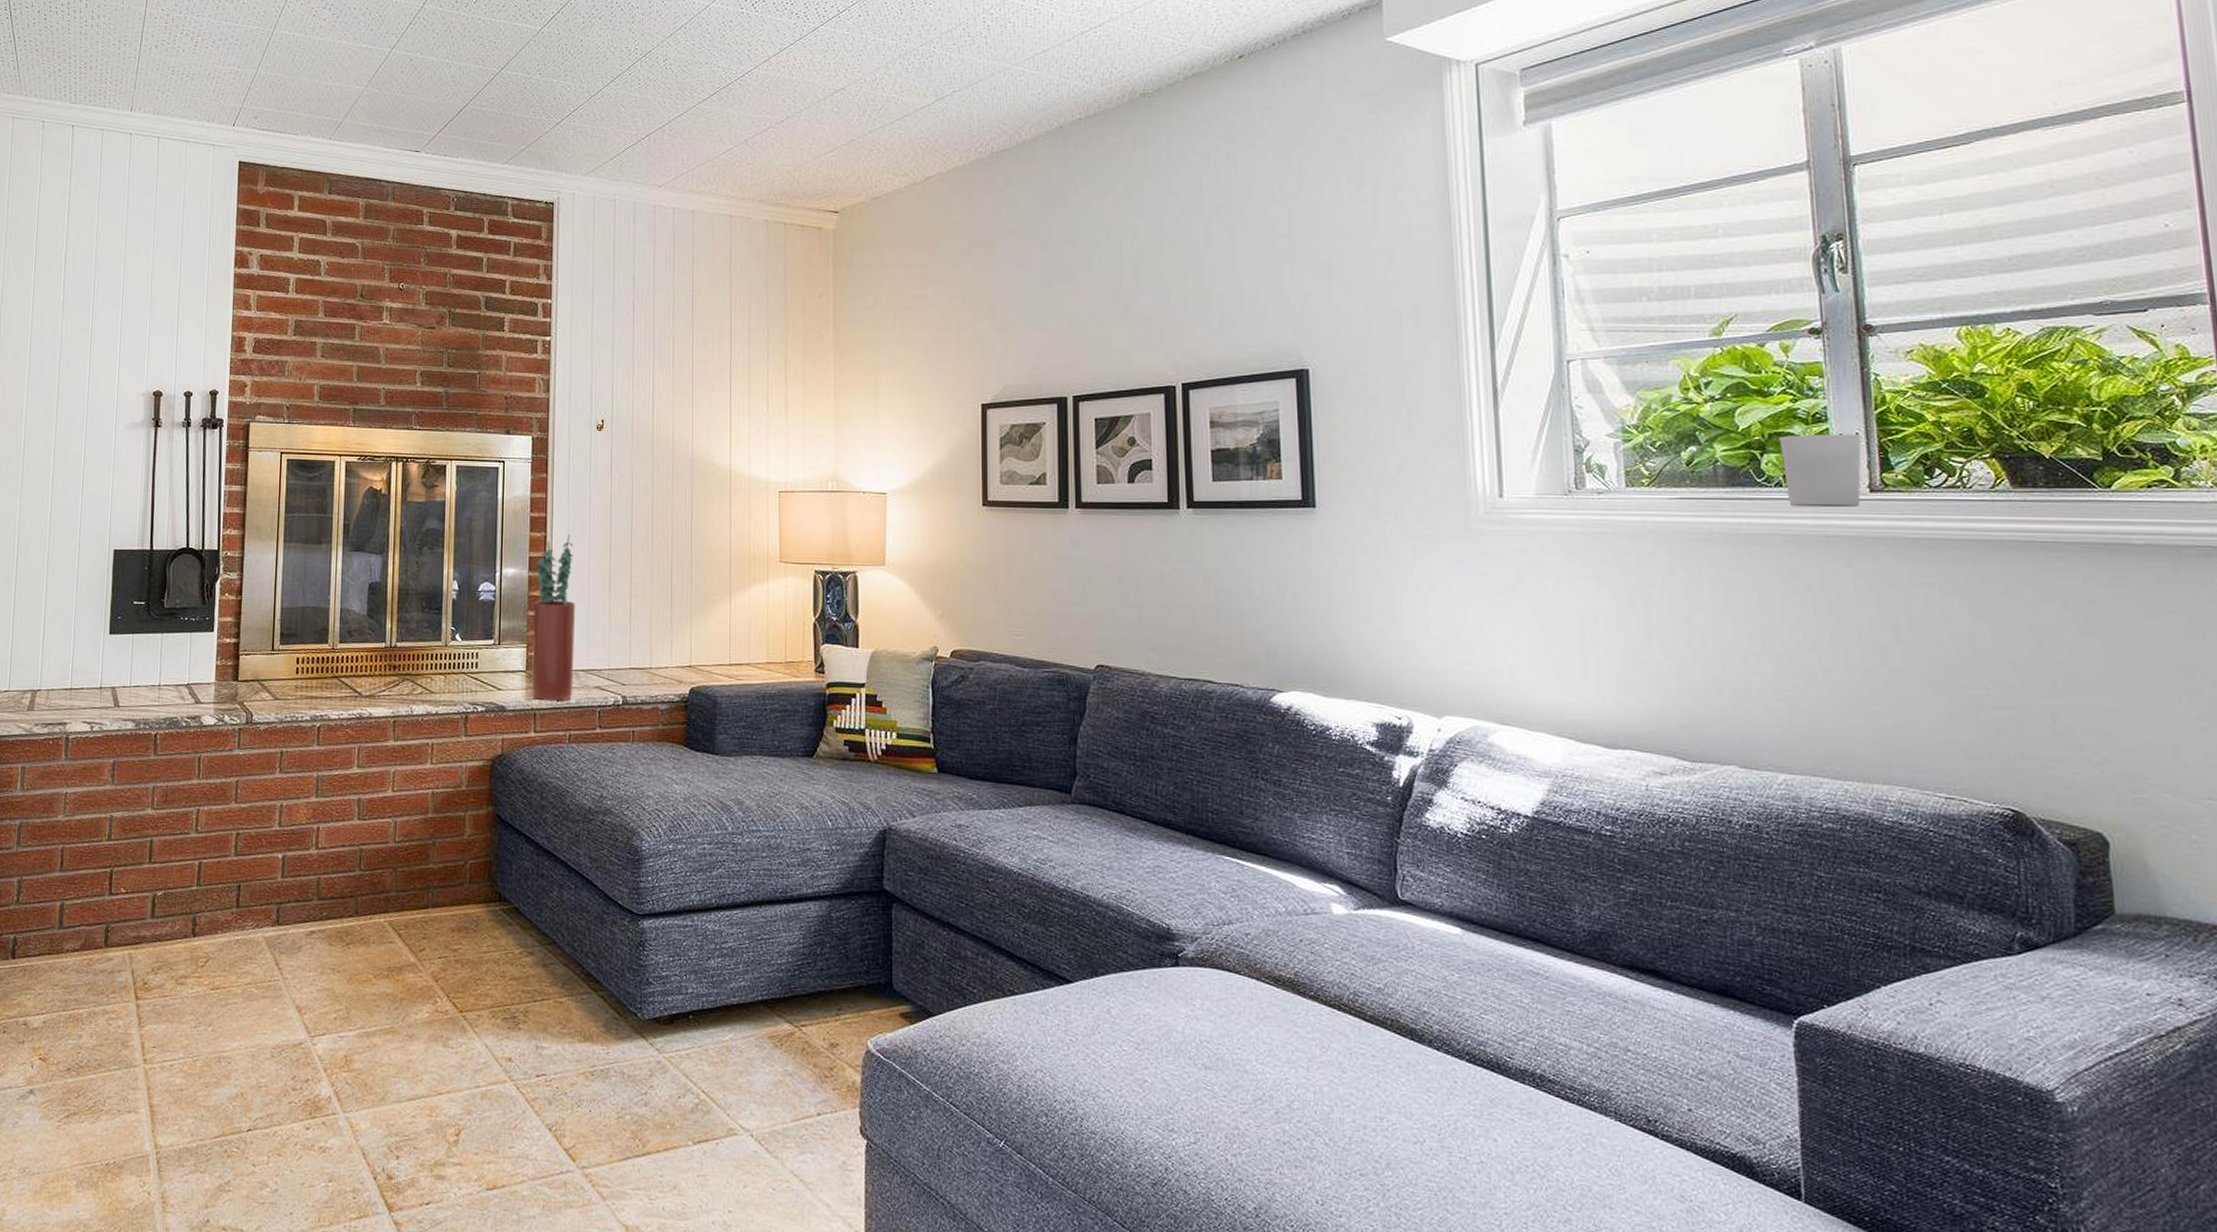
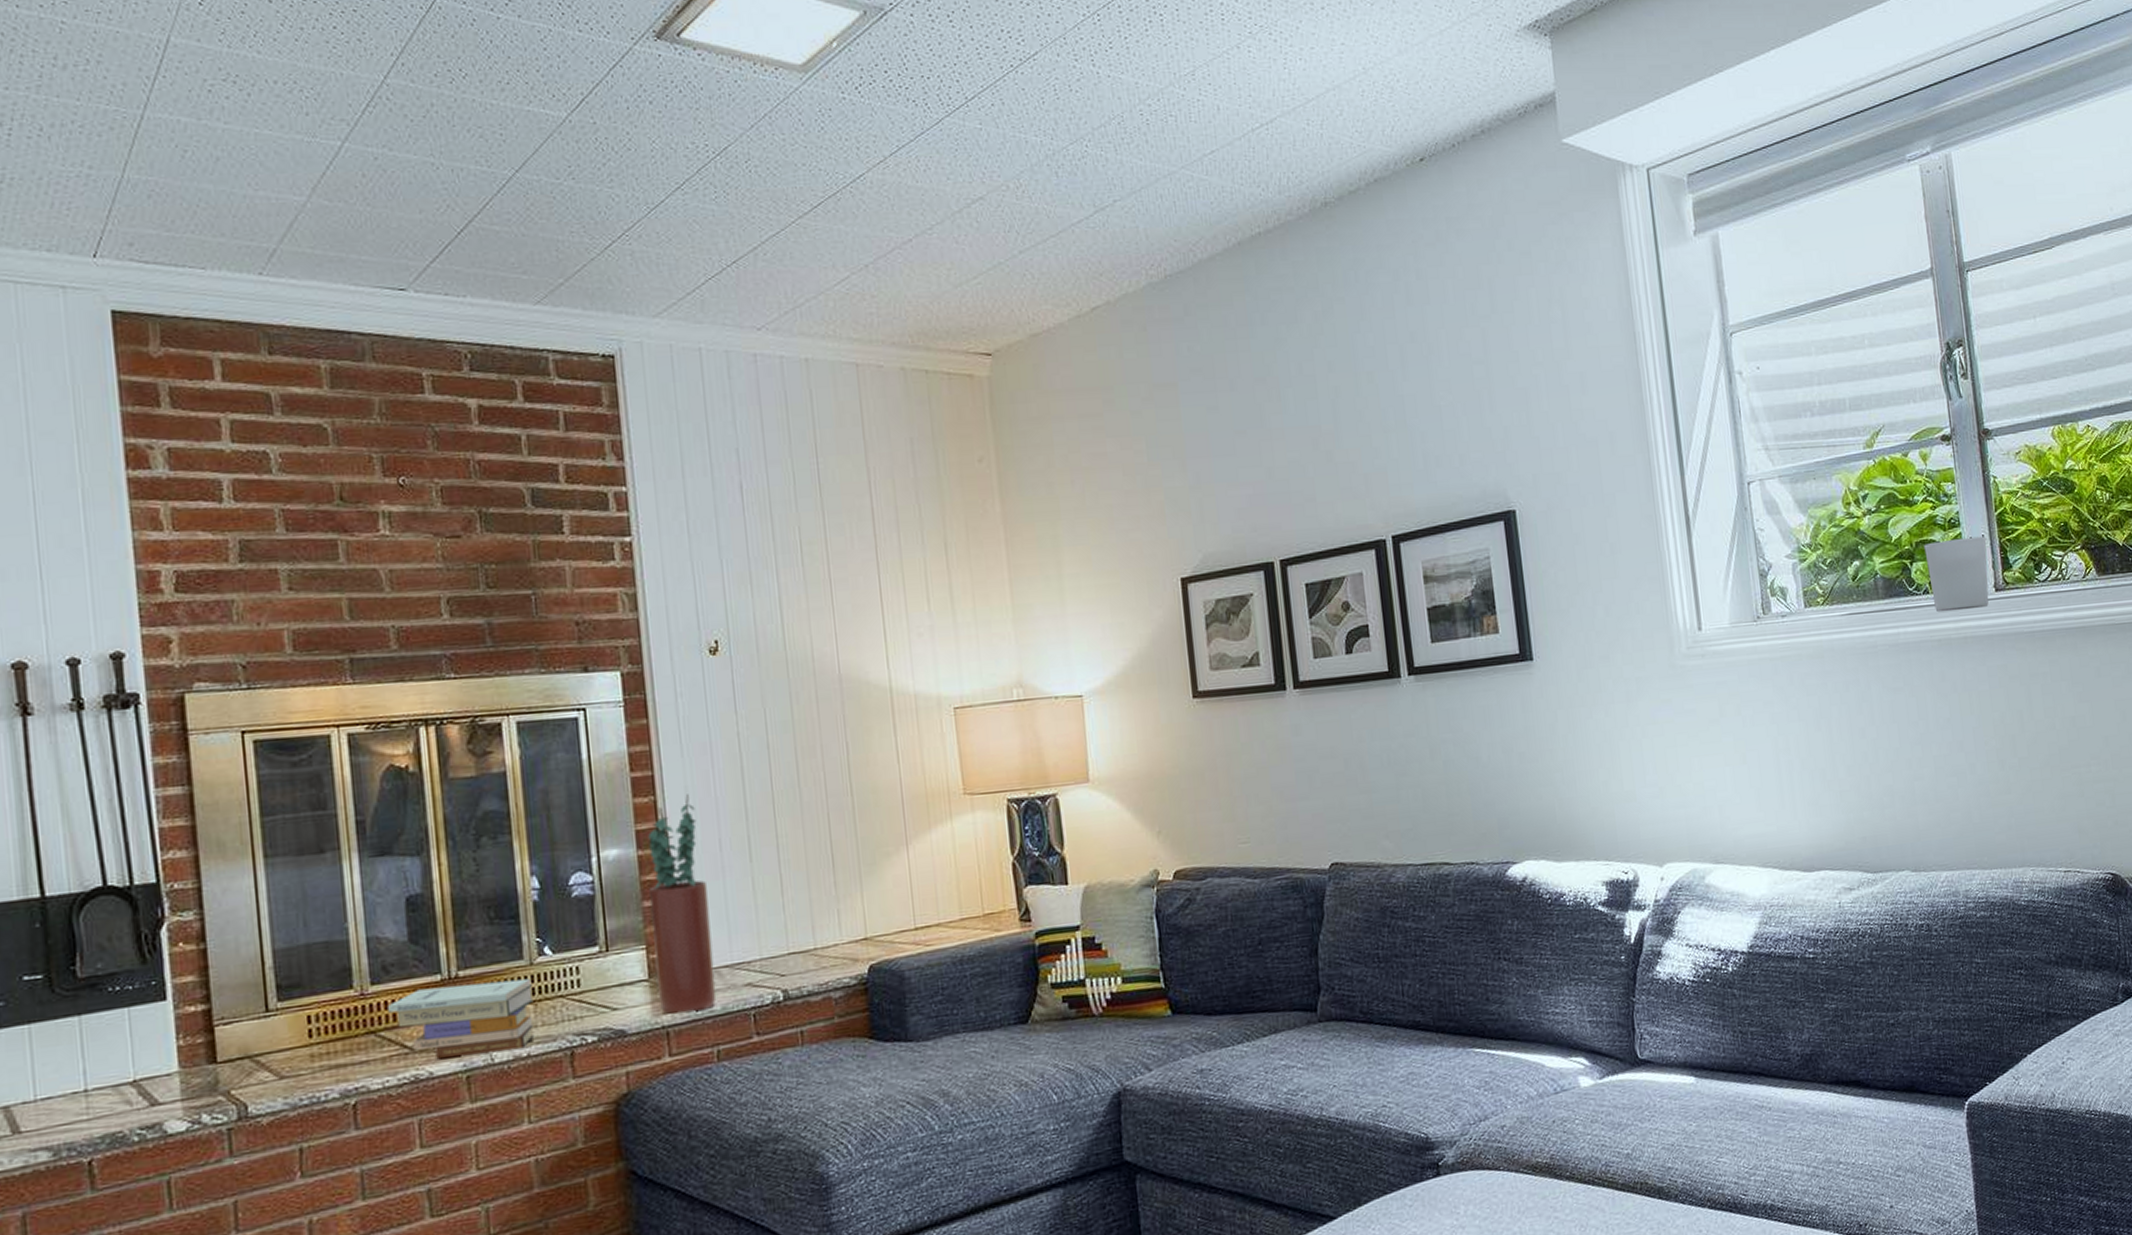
books: none [348,651,445,708] -> present [388,978,535,1060]

